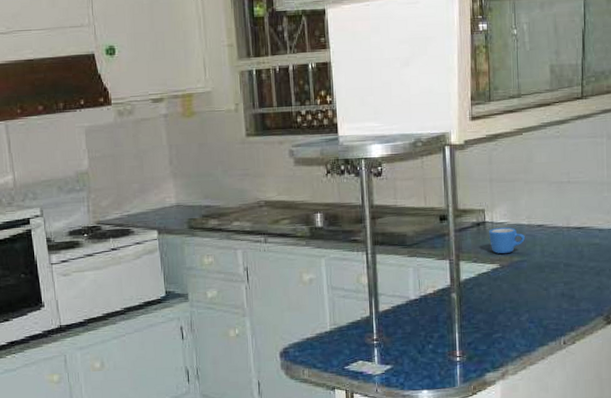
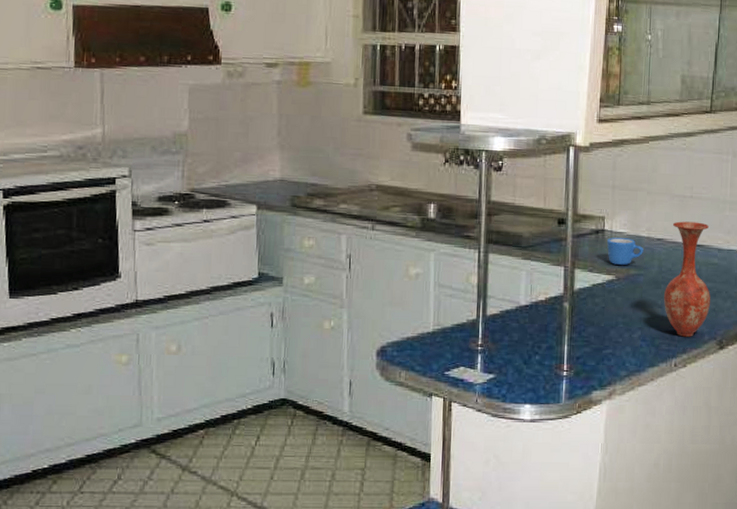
vase: none [548,205,595,316] -> present [663,221,710,337]

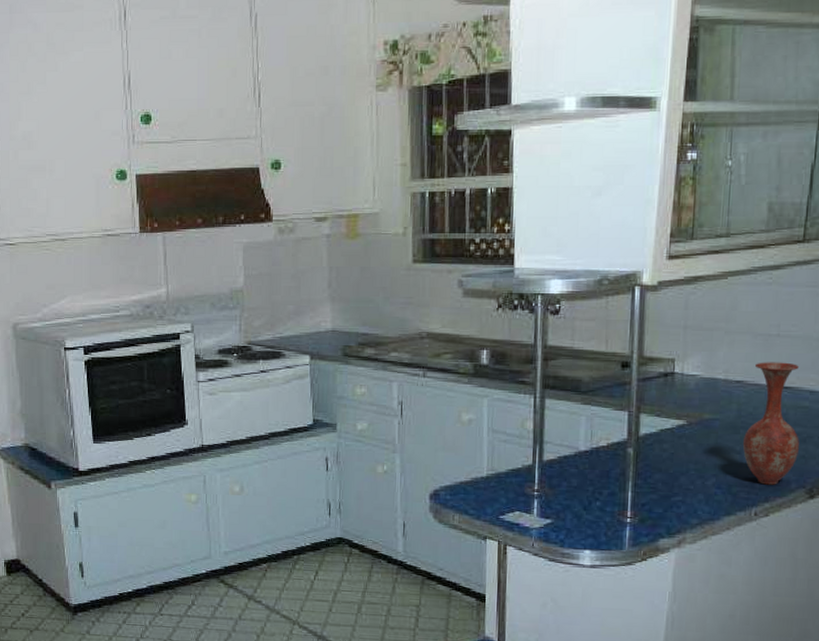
mug: present [606,238,643,265] -> none [676,381,720,409]

